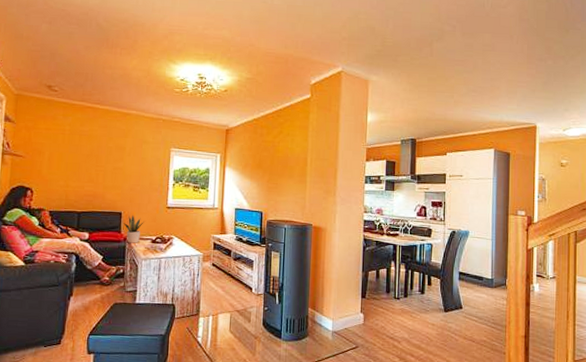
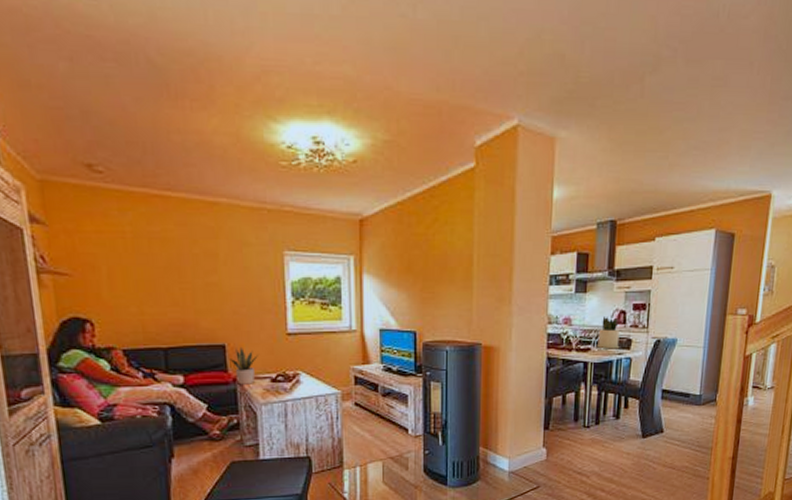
planter: none [403,209,422,236] -> present [596,315,620,349]

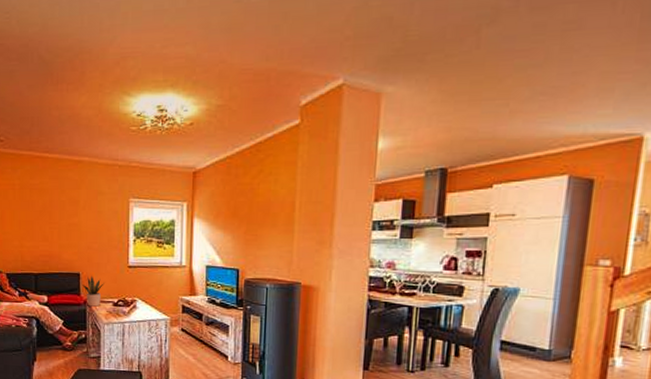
planter: present [596,315,620,349] -> none [422,261,451,296]

